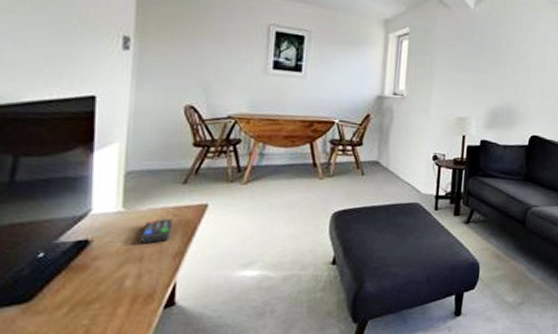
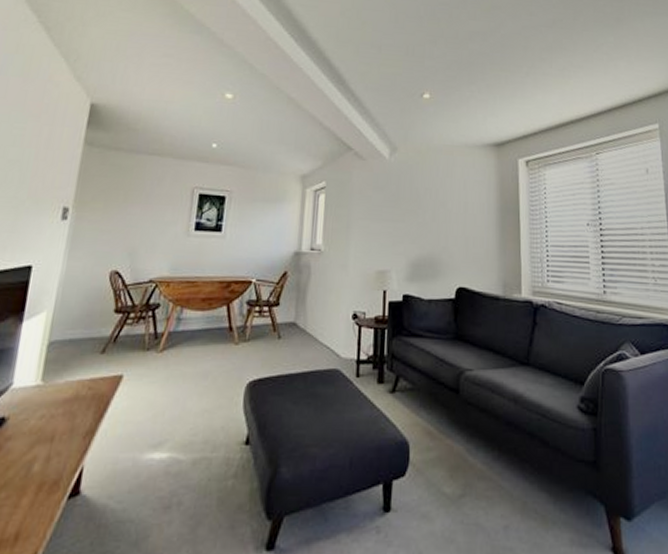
remote control: present [139,219,173,244] -> none [53,393,88,421]

